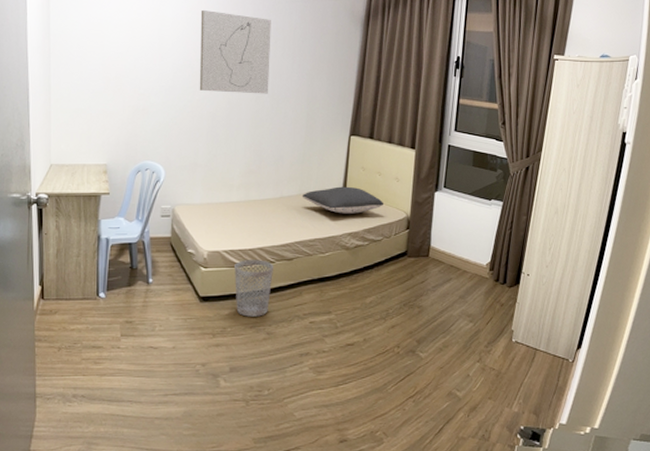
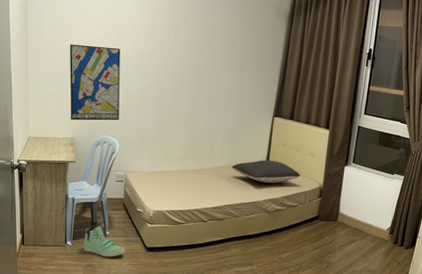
wall art: none [102,52,165,143] -> present [69,44,120,121]
sneaker: none [120,272,174,311] -> present [83,226,125,257]
wall art: present [199,9,271,94] -> none [148,8,209,81]
wastebasket: present [235,260,274,317] -> none [175,219,207,265]

